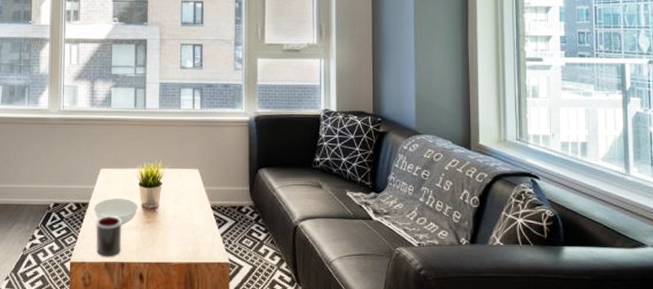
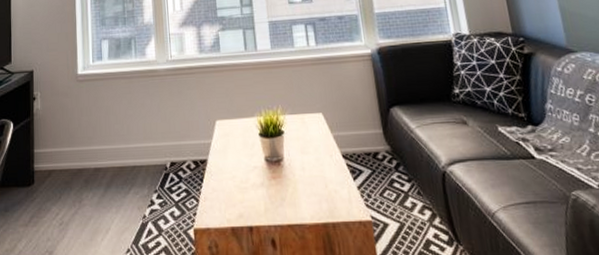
bowl: present [94,199,138,225] -> none [213,152,261,183]
mug: present [96,216,122,257] -> none [217,173,248,221]

